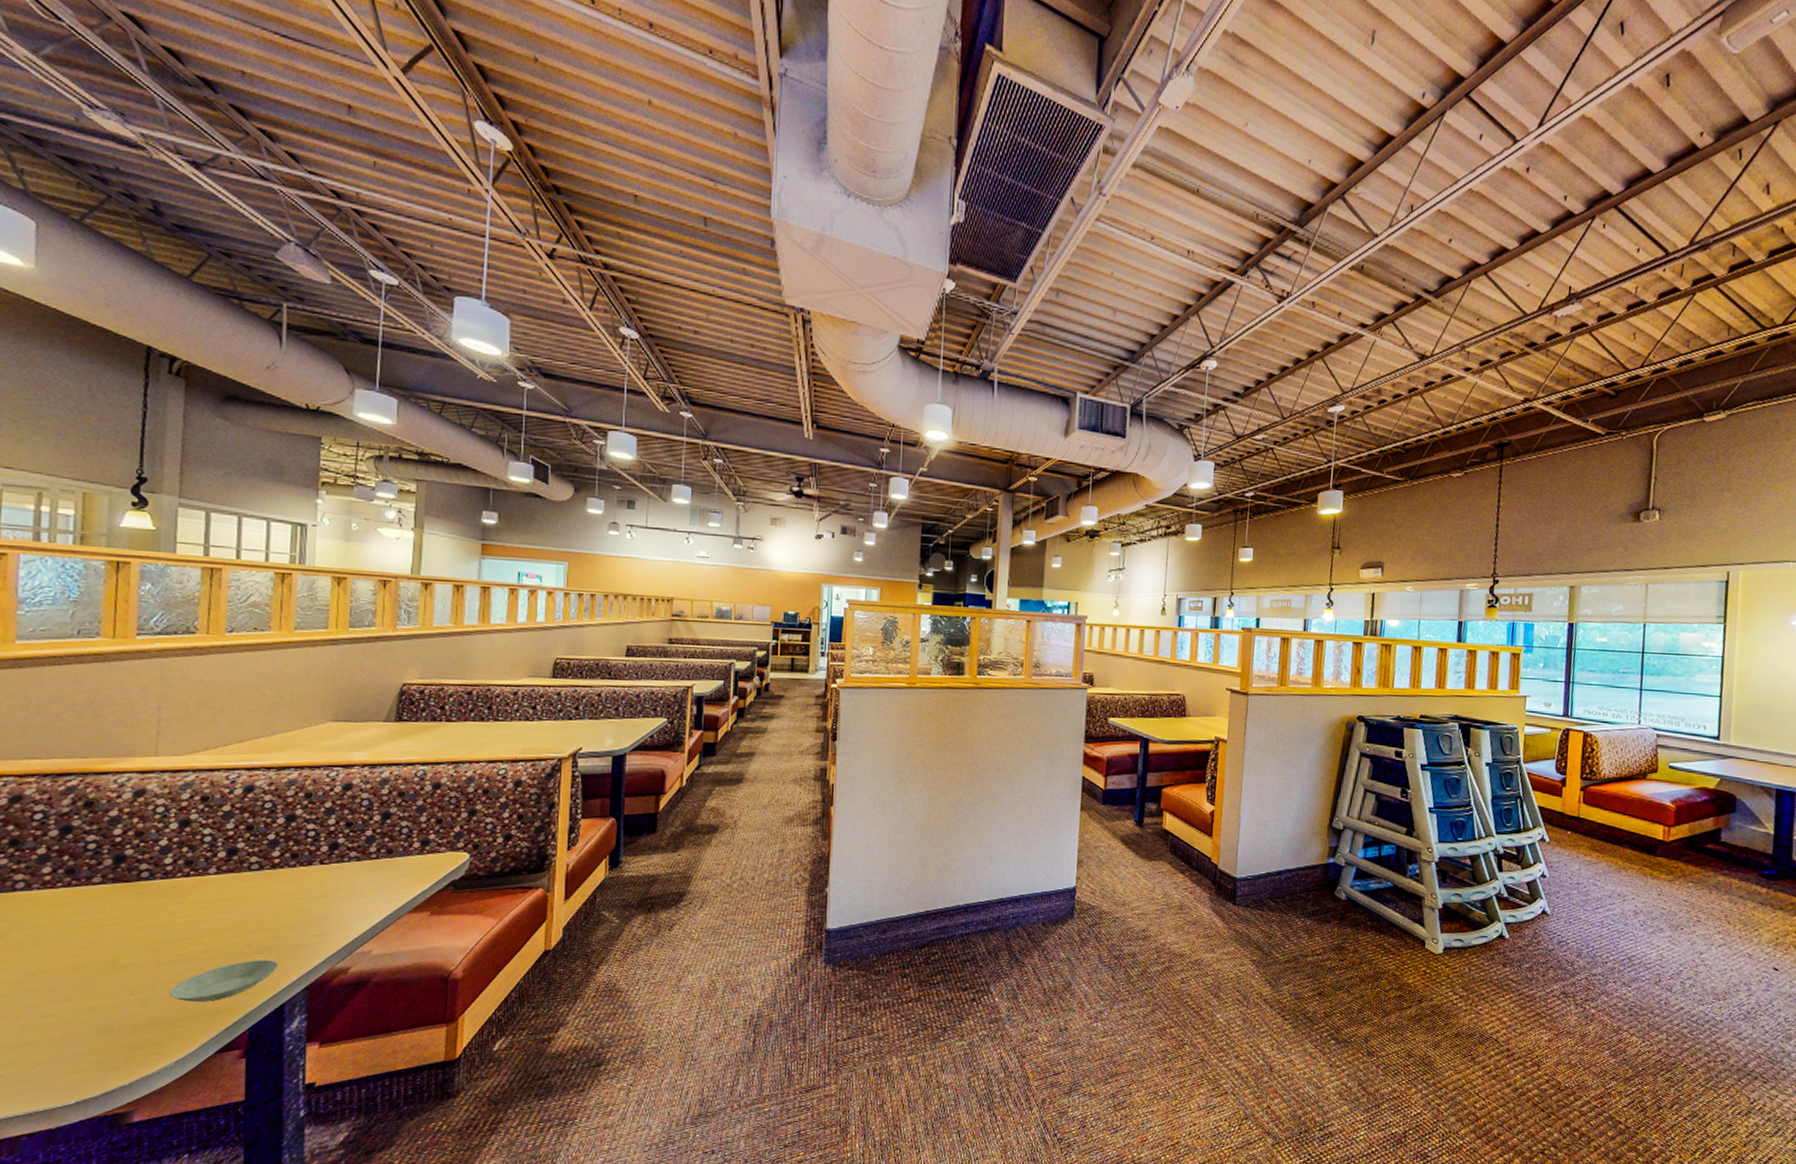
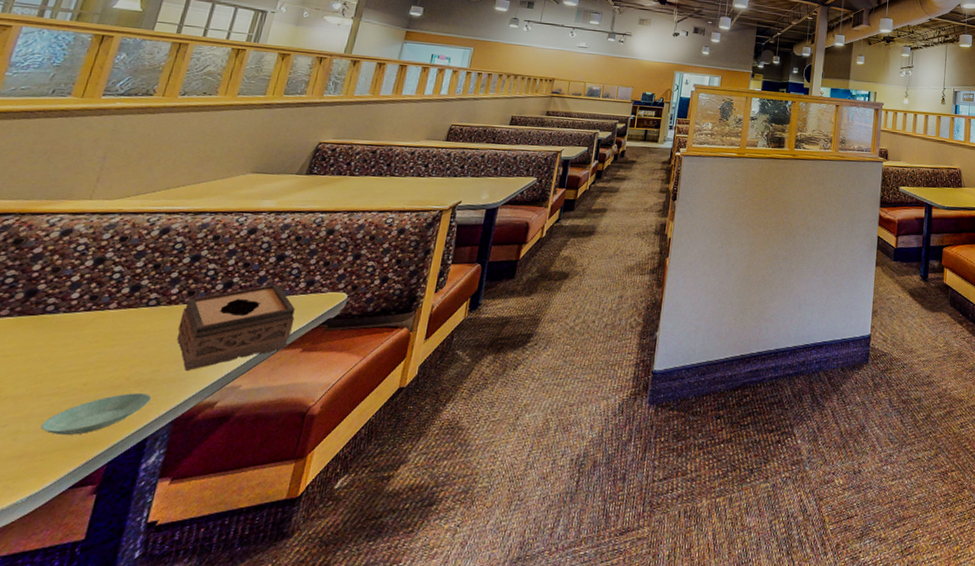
tissue box: none [289,844,416,938] -> present [176,284,295,372]

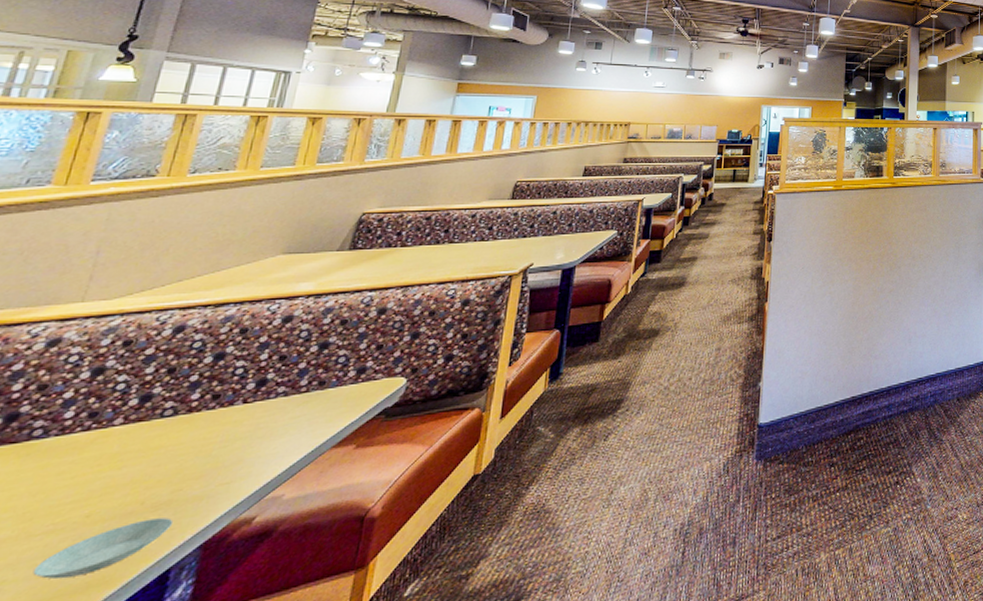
tissue box: present [176,284,295,372] -> none [200,375,345,487]

